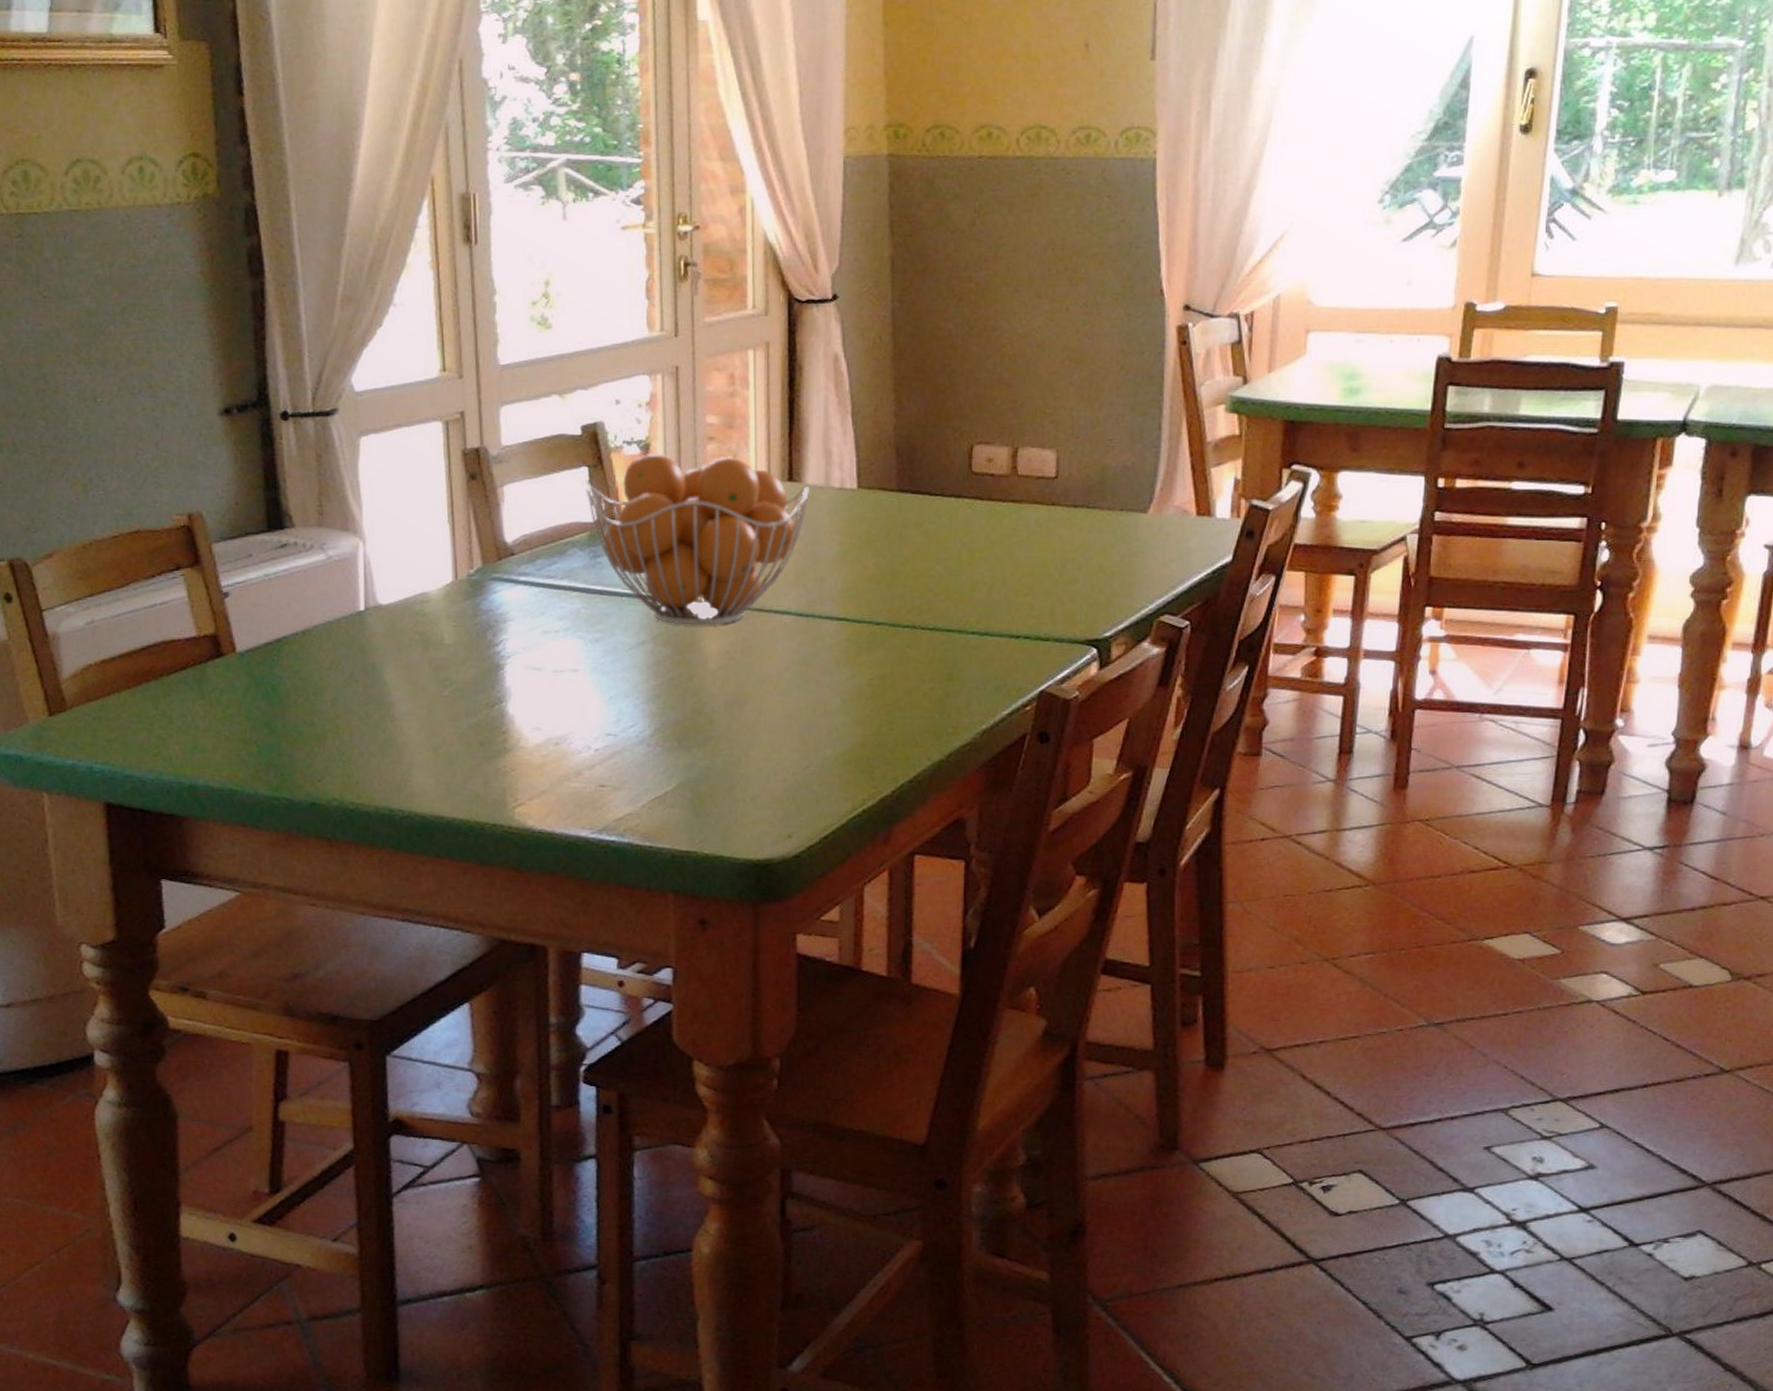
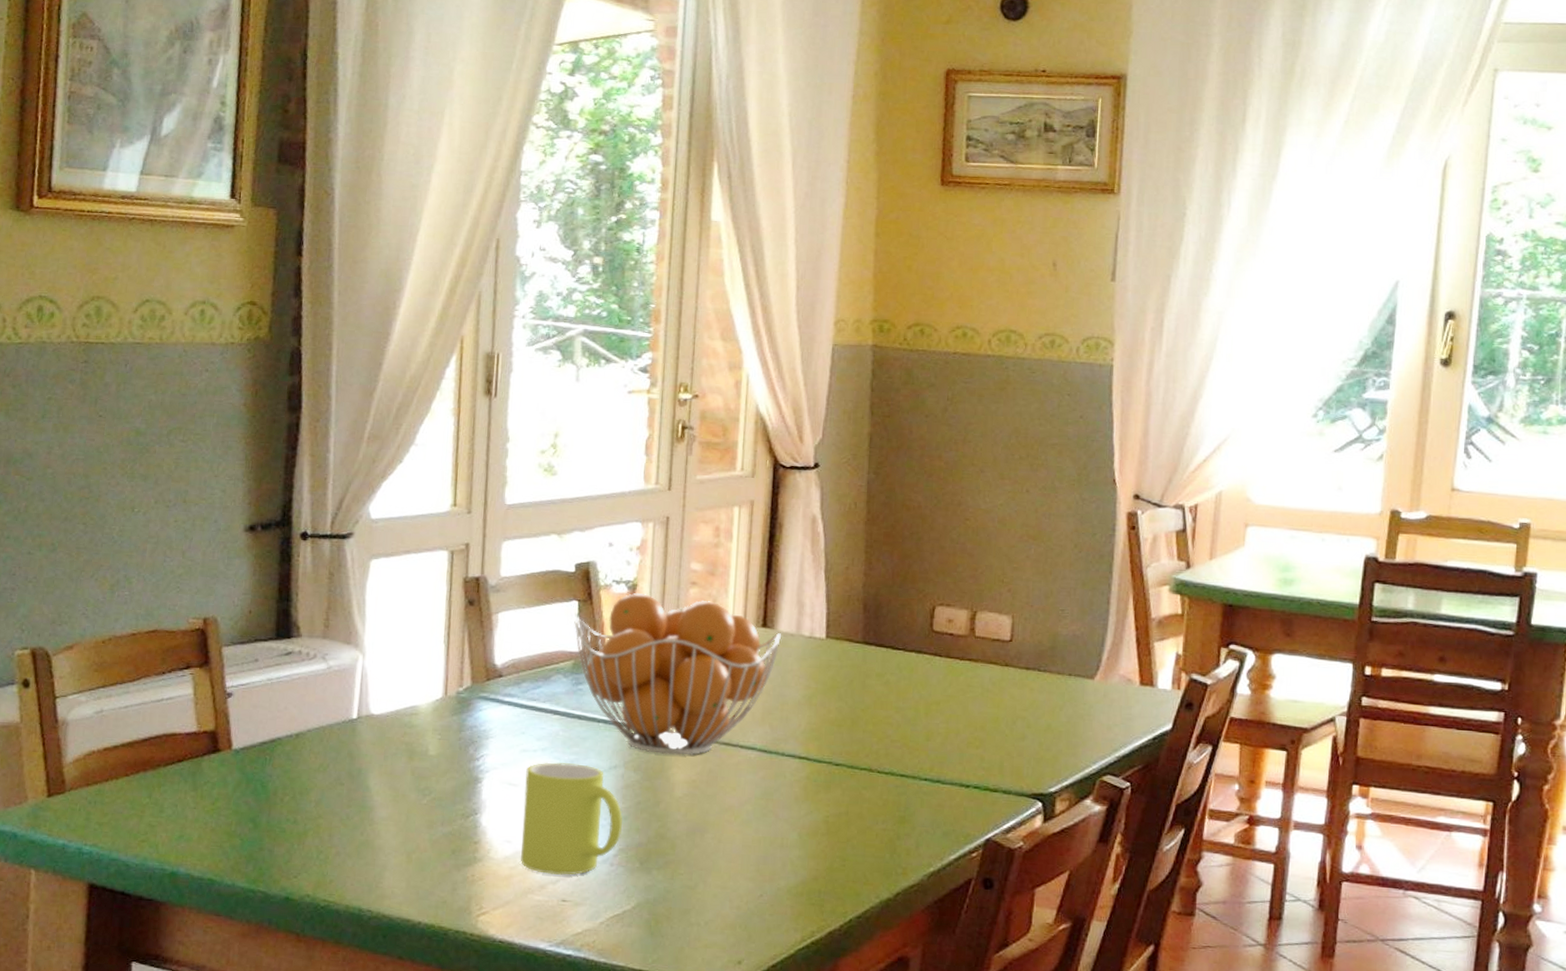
mug: none [550,642,656,761] -> present [521,762,623,876]

